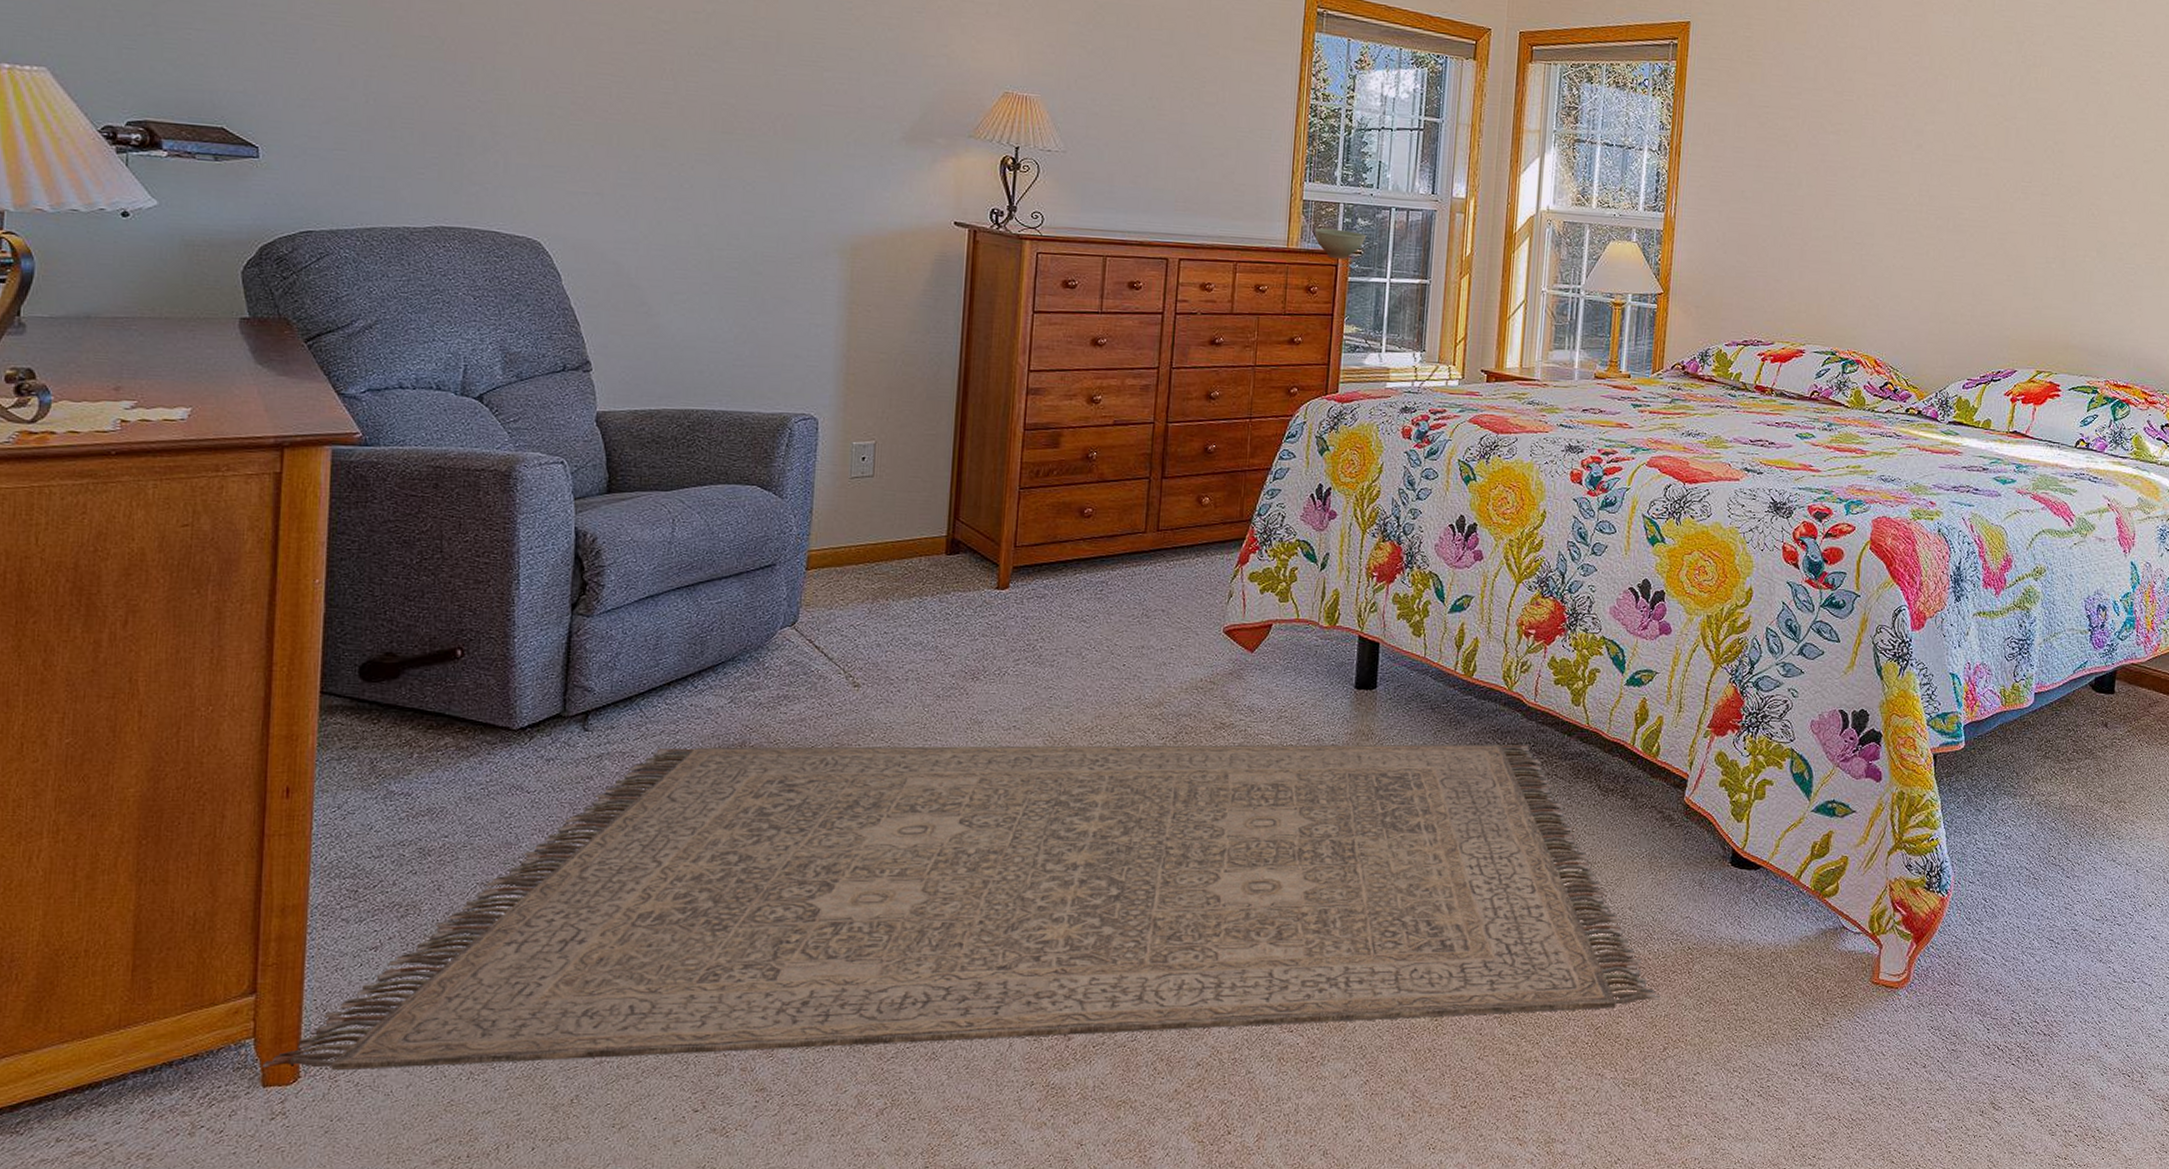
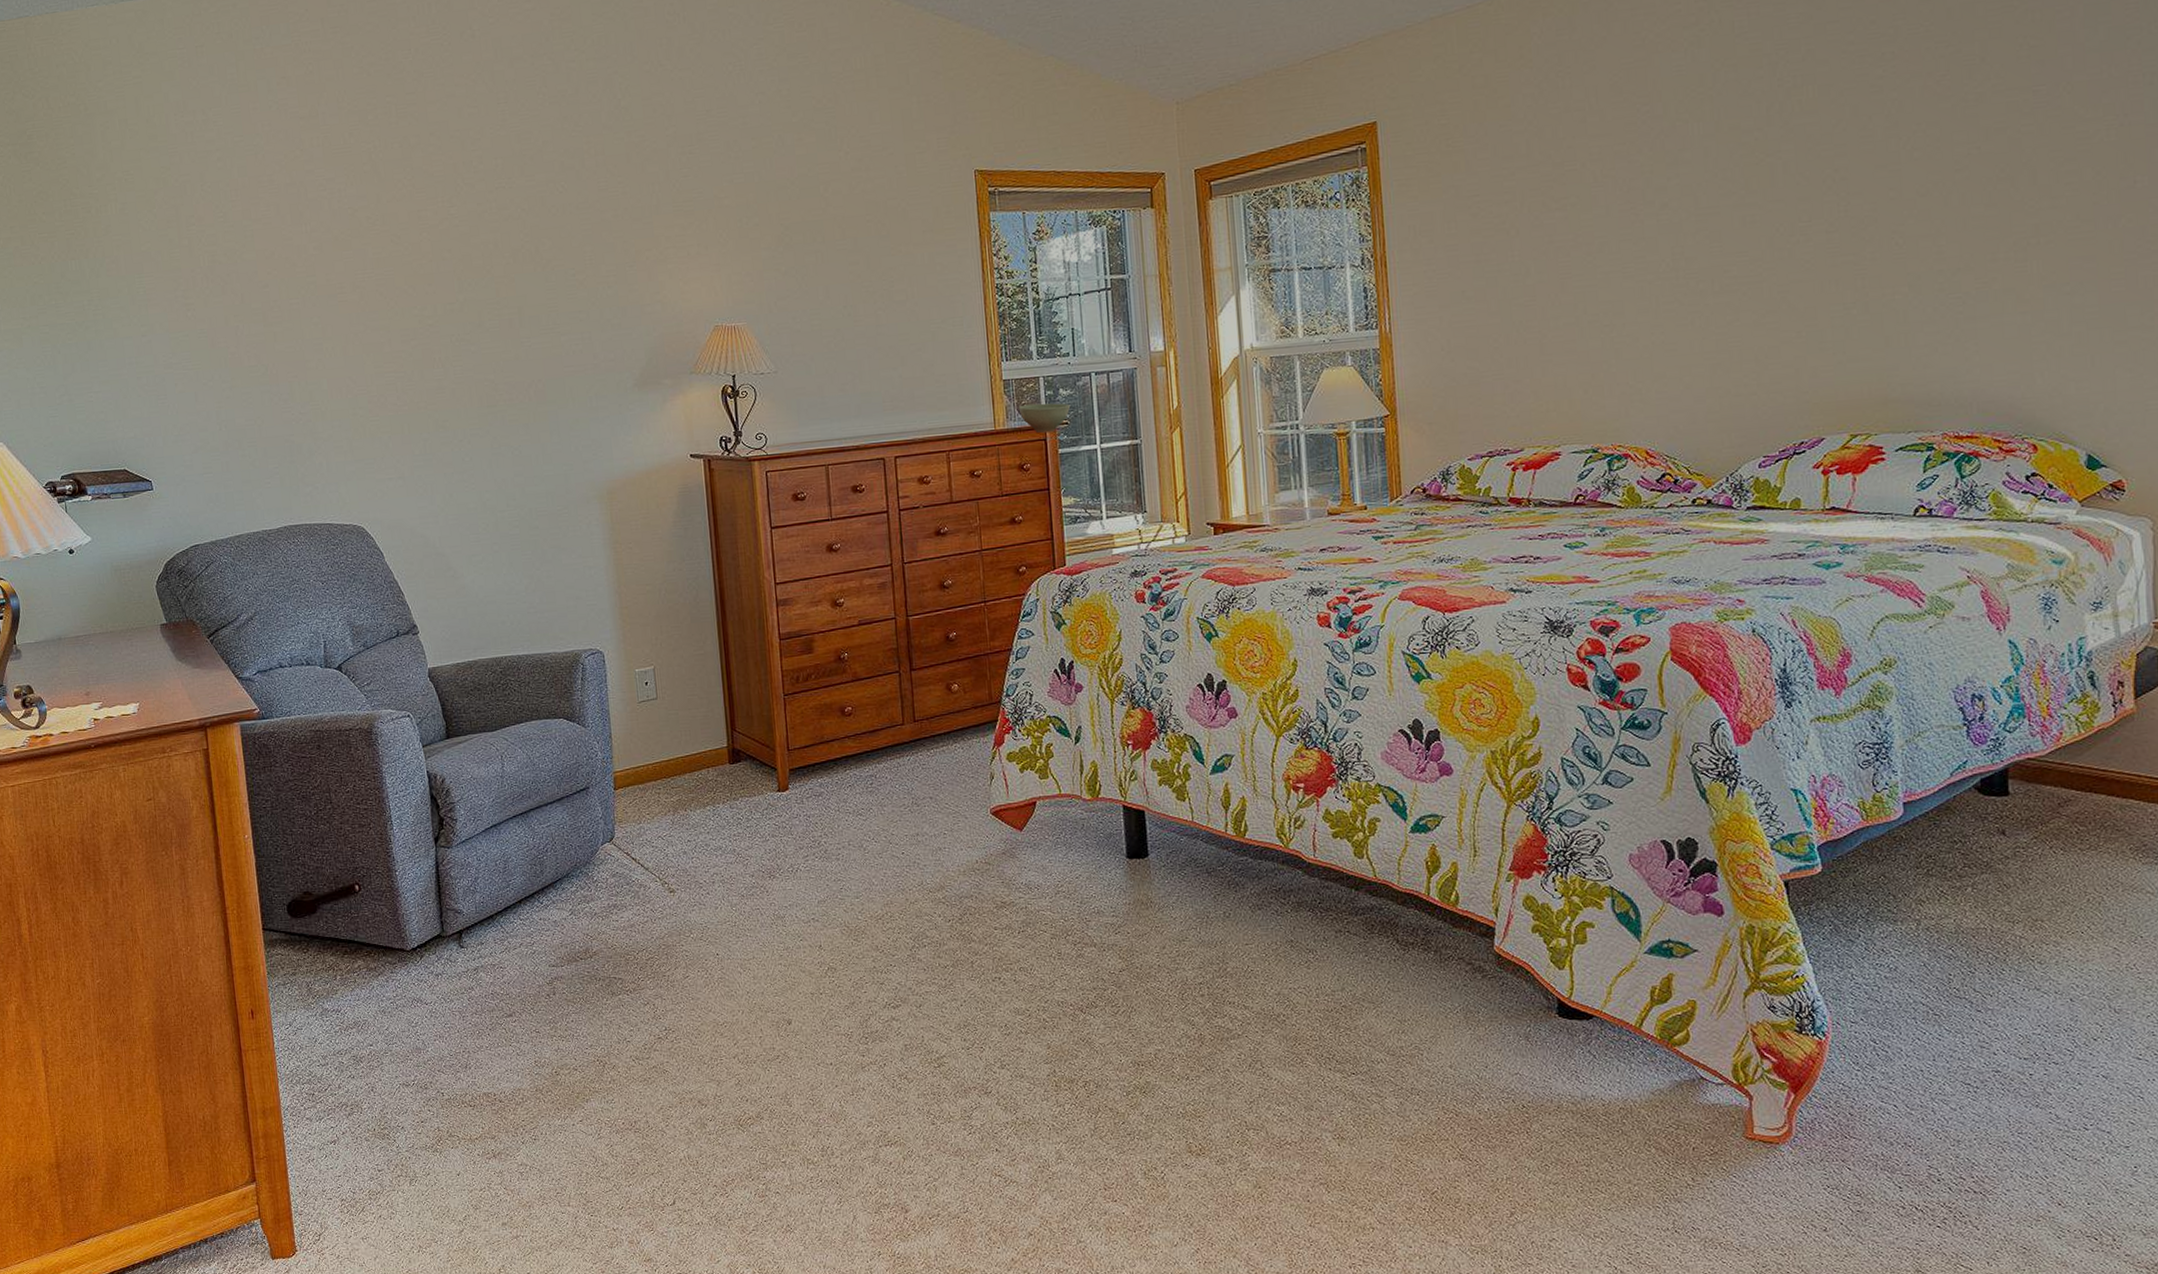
rug: present [262,744,1661,1071] -> none [269,901,1500,1246]

